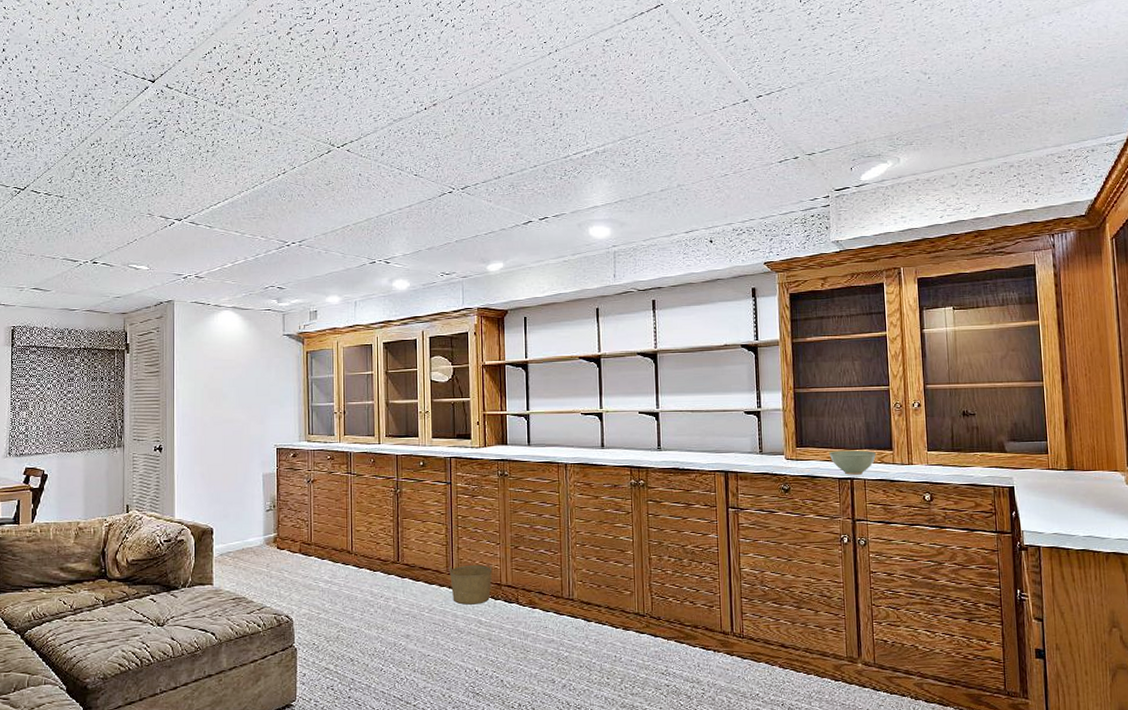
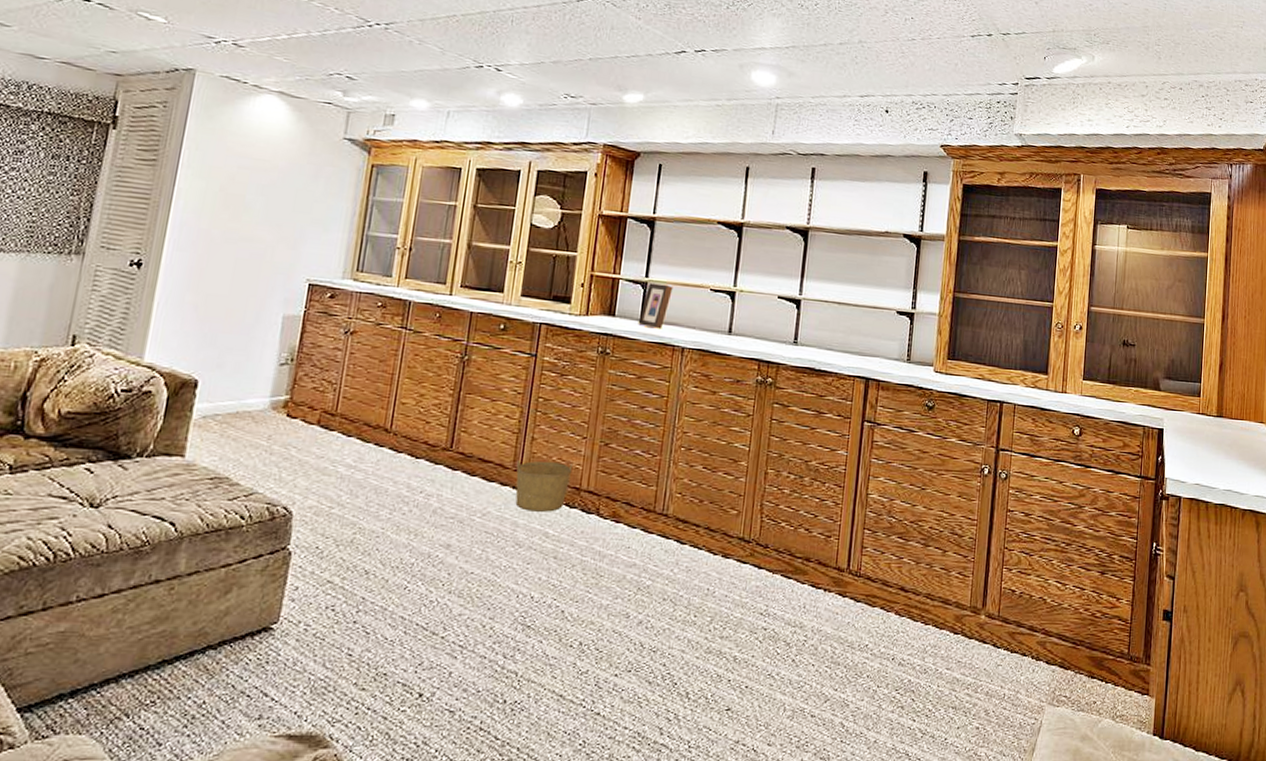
picture frame: none [526,414,550,451] -> present [638,283,673,329]
bowl: present [829,450,877,475] -> none [981,368,1031,399]

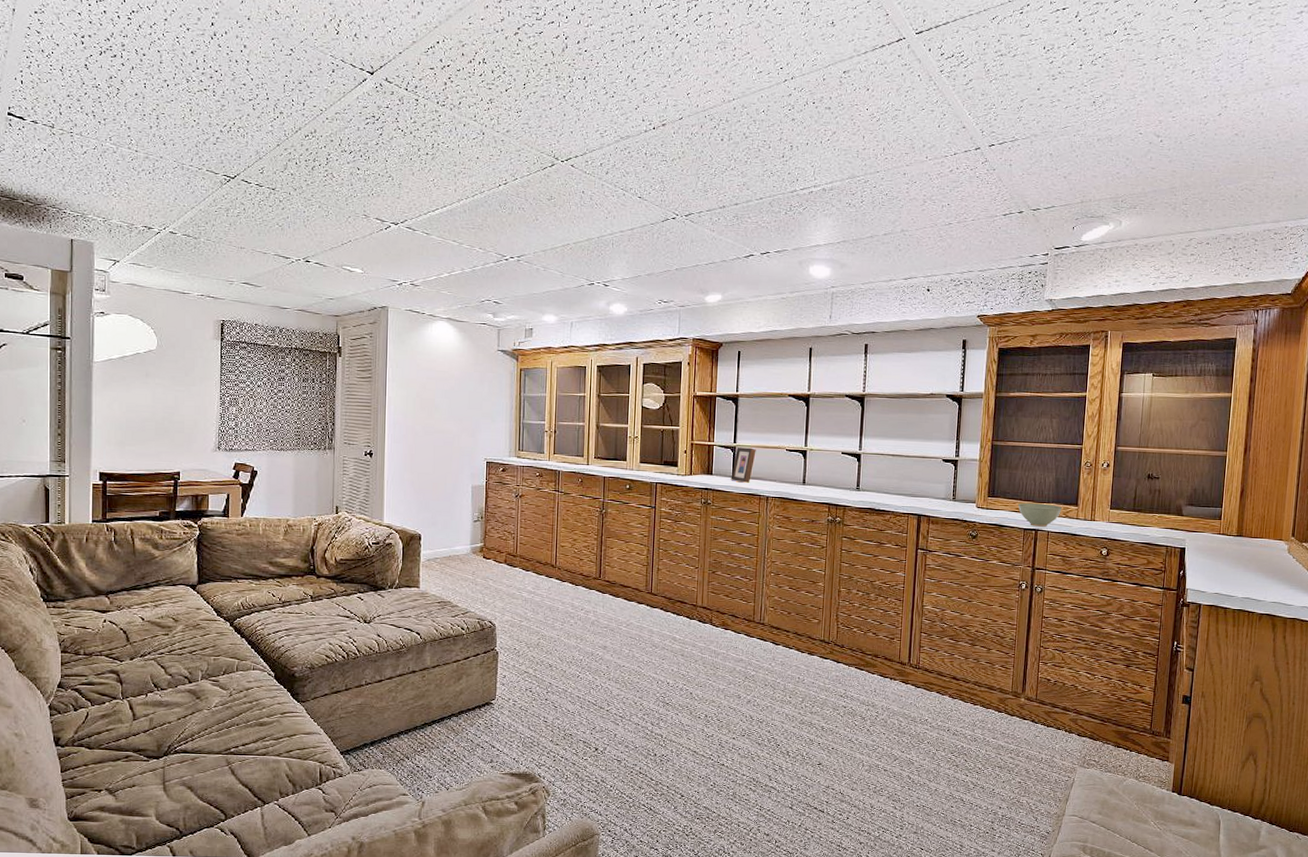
basket: present [515,460,573,512] -> none [648,586,690,623]
bowl: none [981,368,1031,399] -> present [1018,502,1063,527]

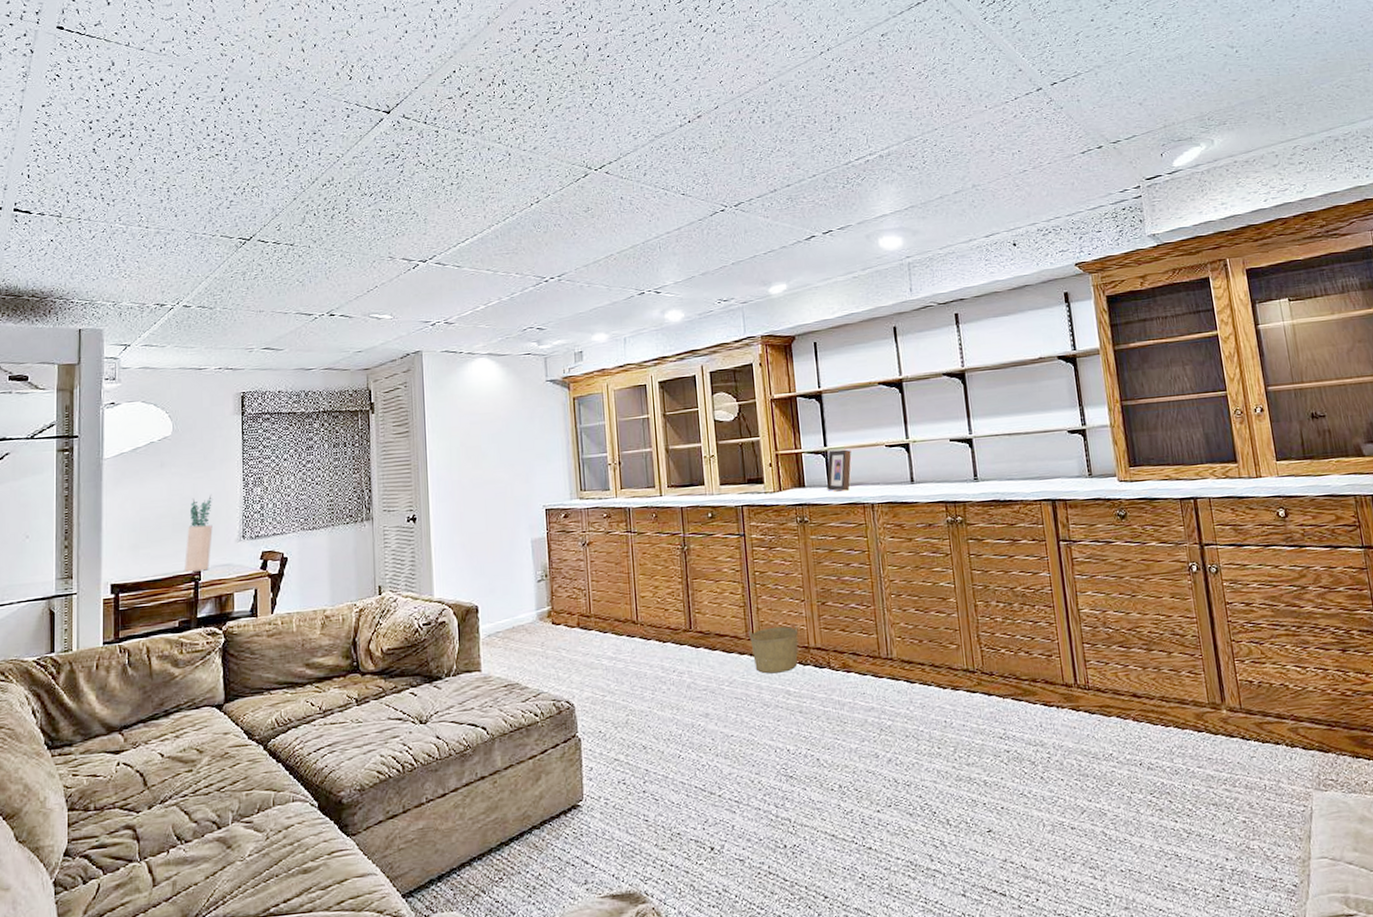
vase: none [165,408,193,472] -> present [184,495,213,573]
basket: none [648,586,690,623] -> present [749,626,798,674]
bowl: present [1018,502,1063,527] -> none [1166,465,1220,495]

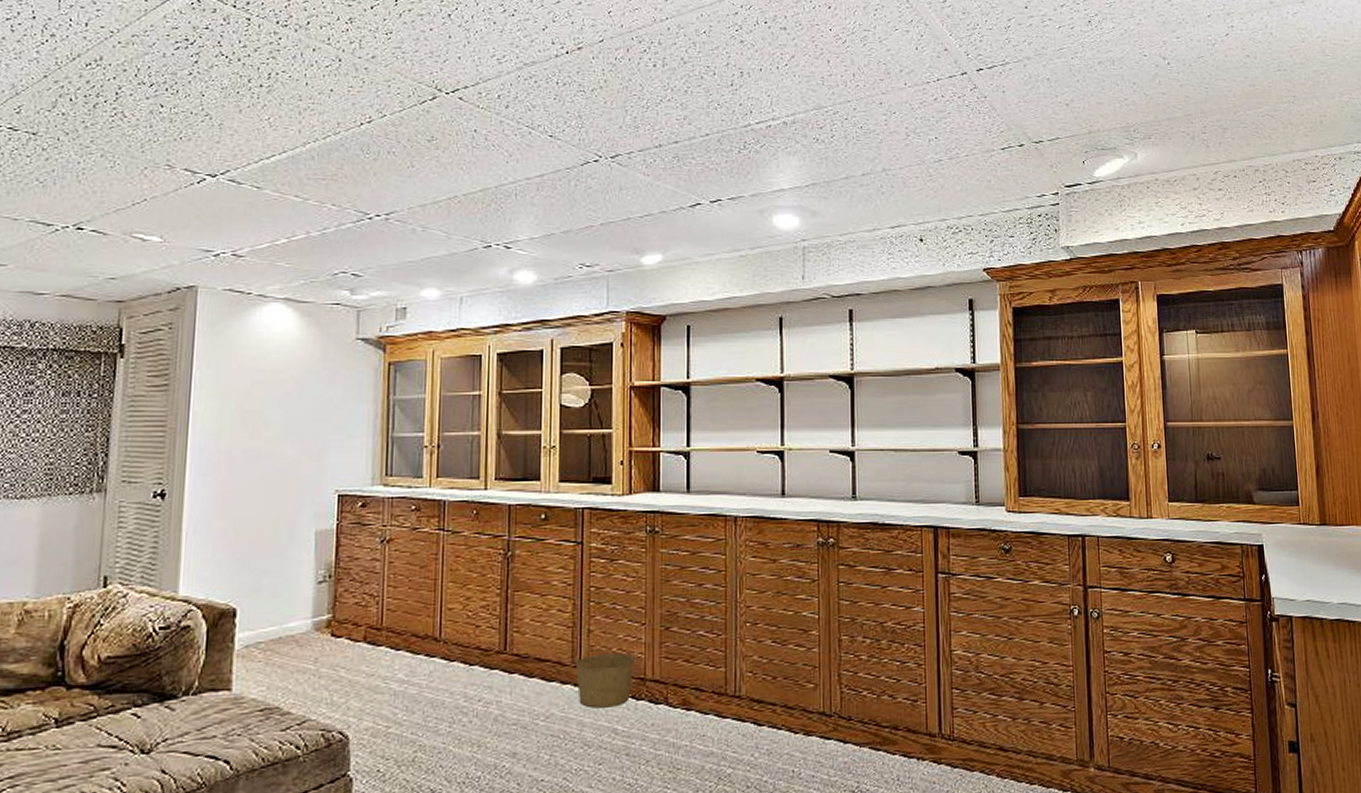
picture frame: present [826,449,852,492] -> none [685,452,717,500]

